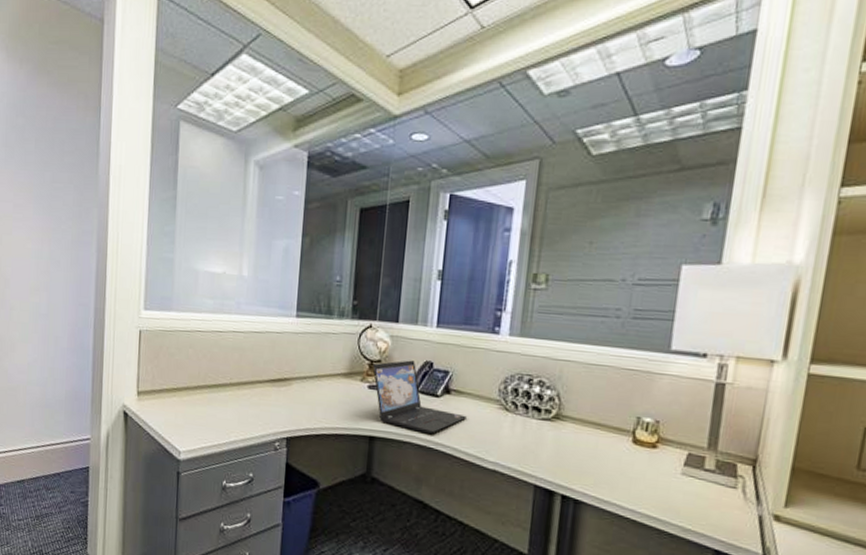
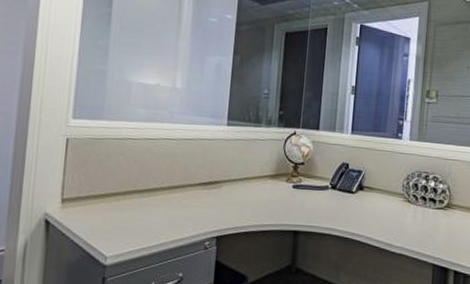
laptop: present [372,360,468,434] -> none [297,162,378,226]

